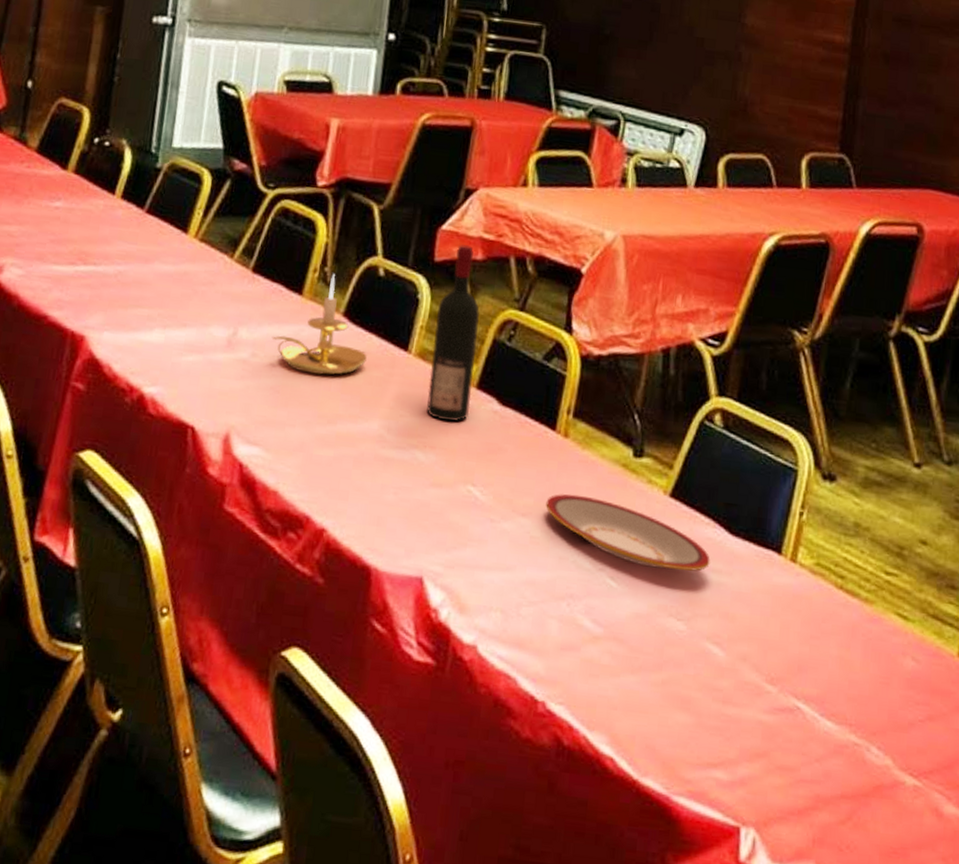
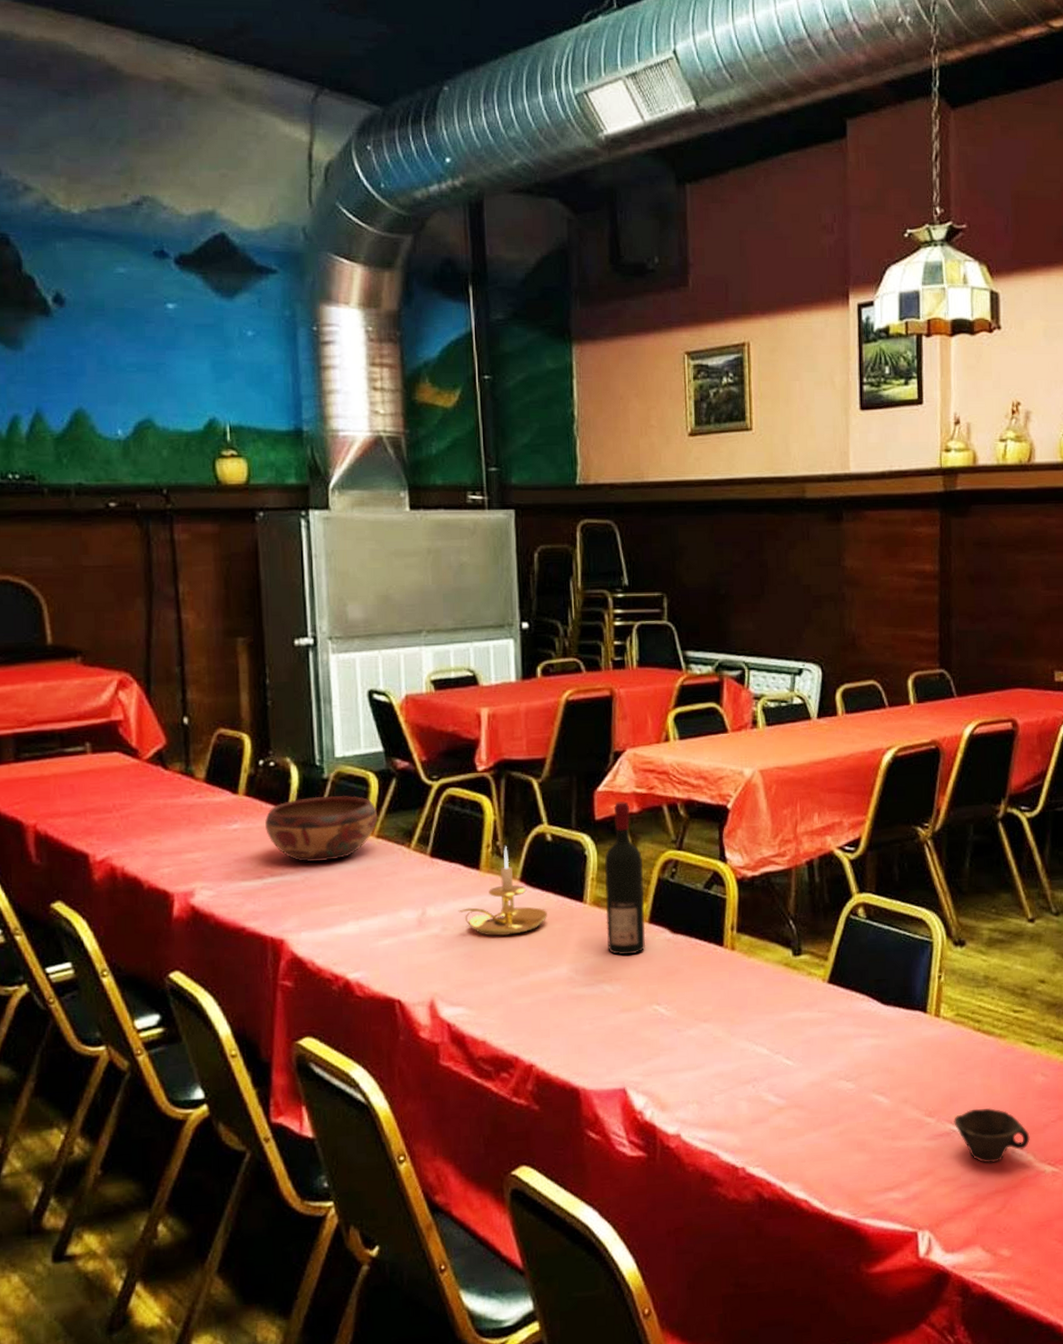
decorative bowl: none [87,185,206,259] -> present [265,795,378,862]
plate: present [546,494,710,571] -> none [723,995,868,1044]
cup: none [799,685,890,759] -> present [954,1107,1030,1164]

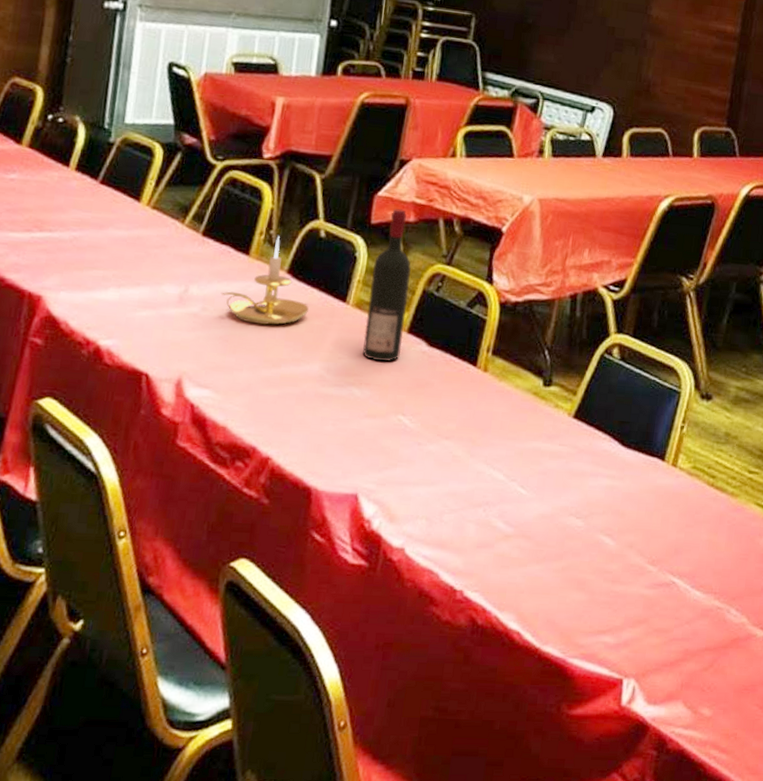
decorative bowl: present [265,795,378,862] -> none [42,158,158,225]
cup: present [954,1107,1030,1164] -> none [675,563,747,620]

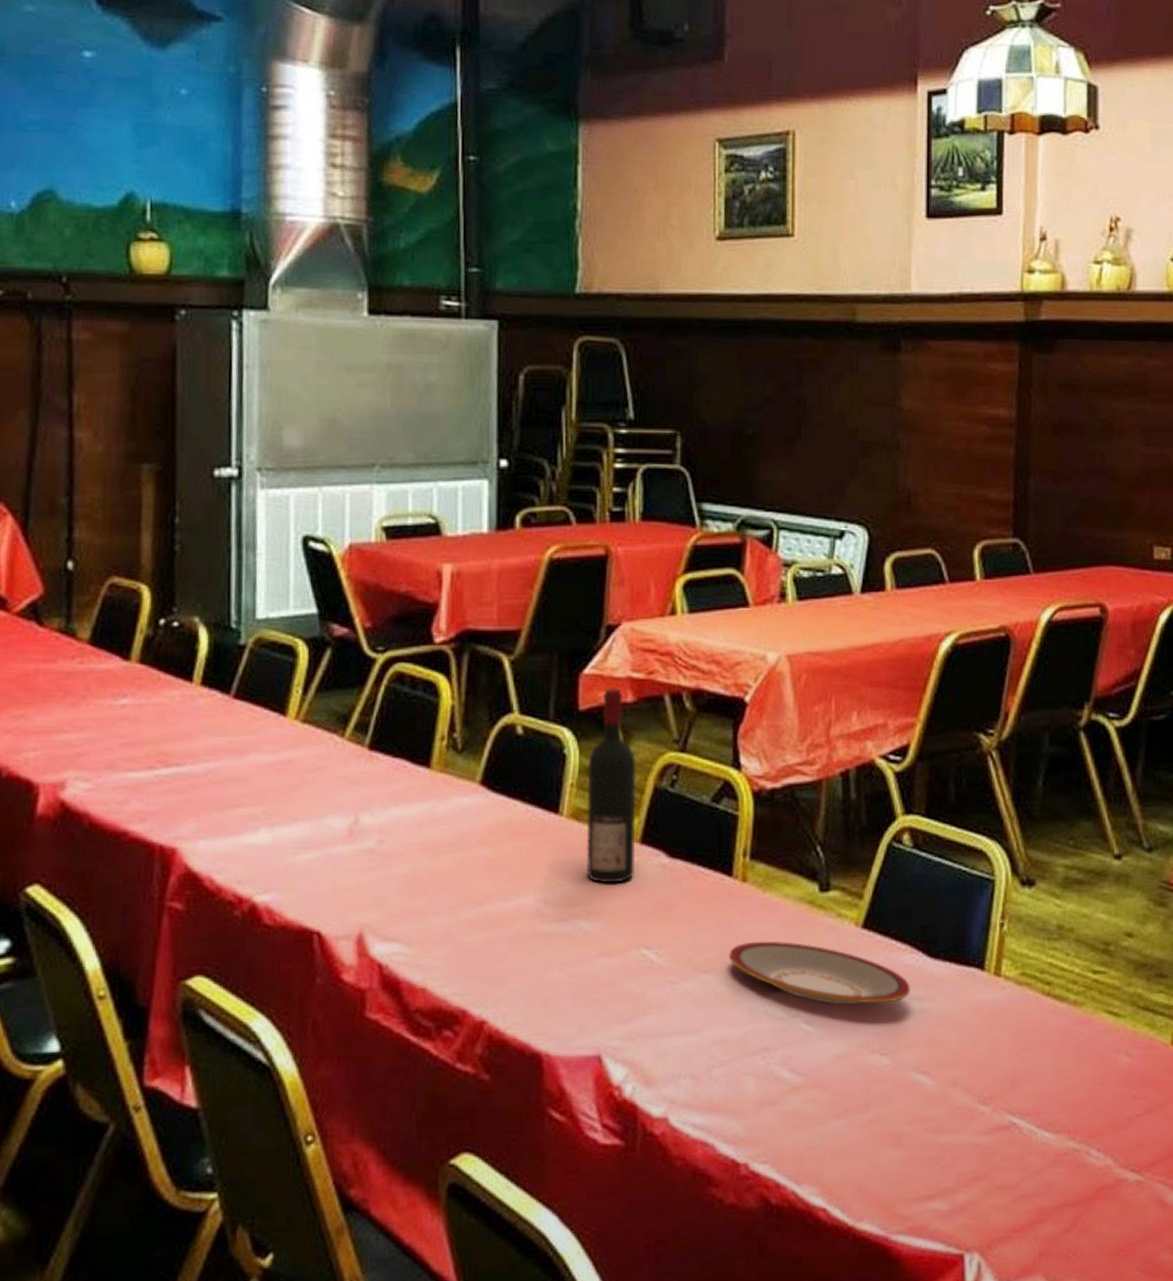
candle holder: present [220,236,309,326] -> none [400,739,513,854]
plate: none [466,419,606,478] -> present [729,941,911,1005]

